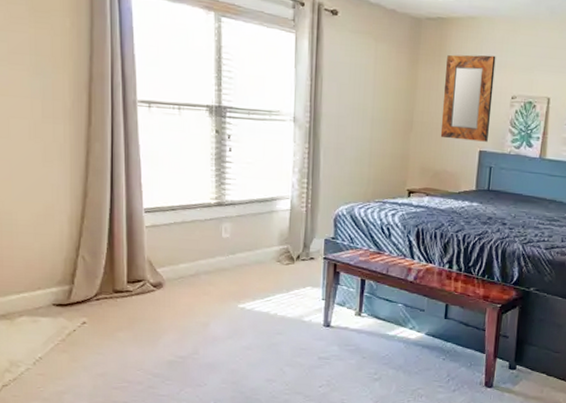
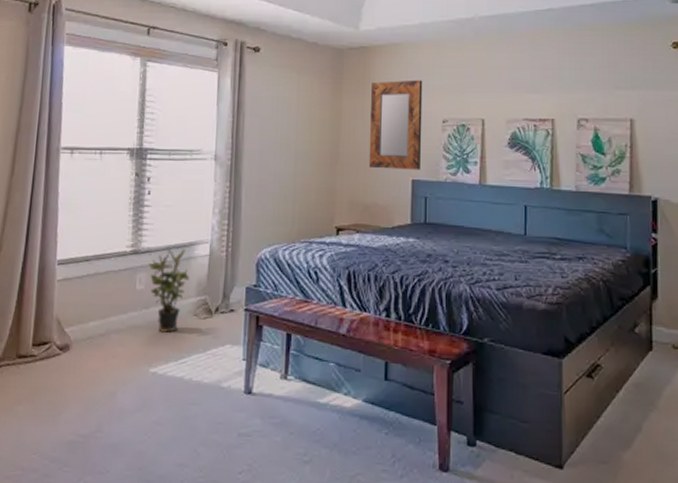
potted plant: none [233,202,272,275] -> present [148,249,189,333]

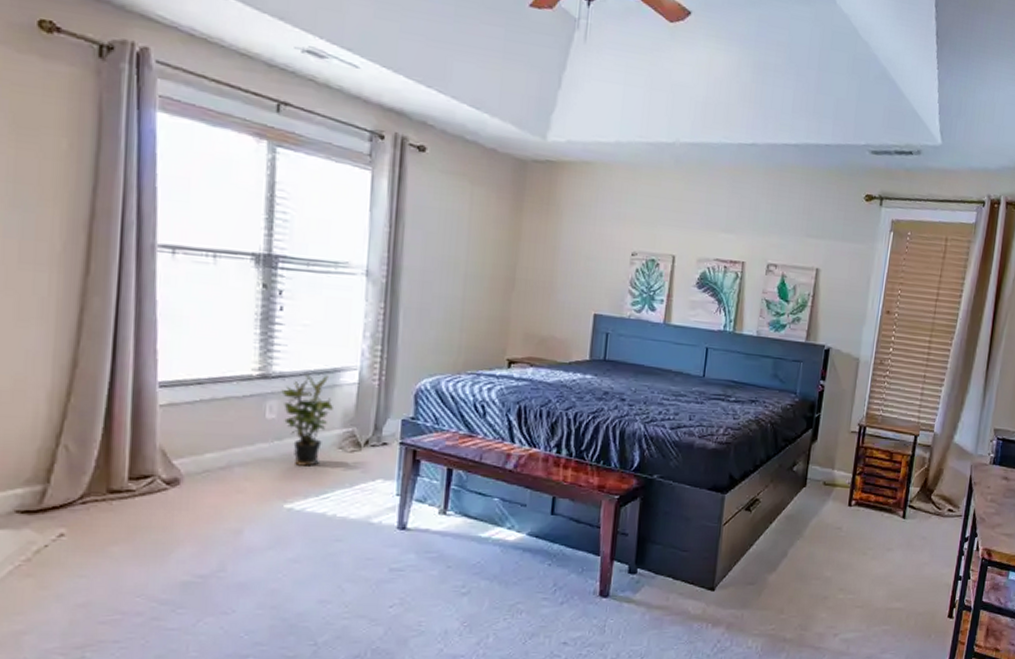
home mirror: present [368,80,423,170] -> none [548,203,614,304]

